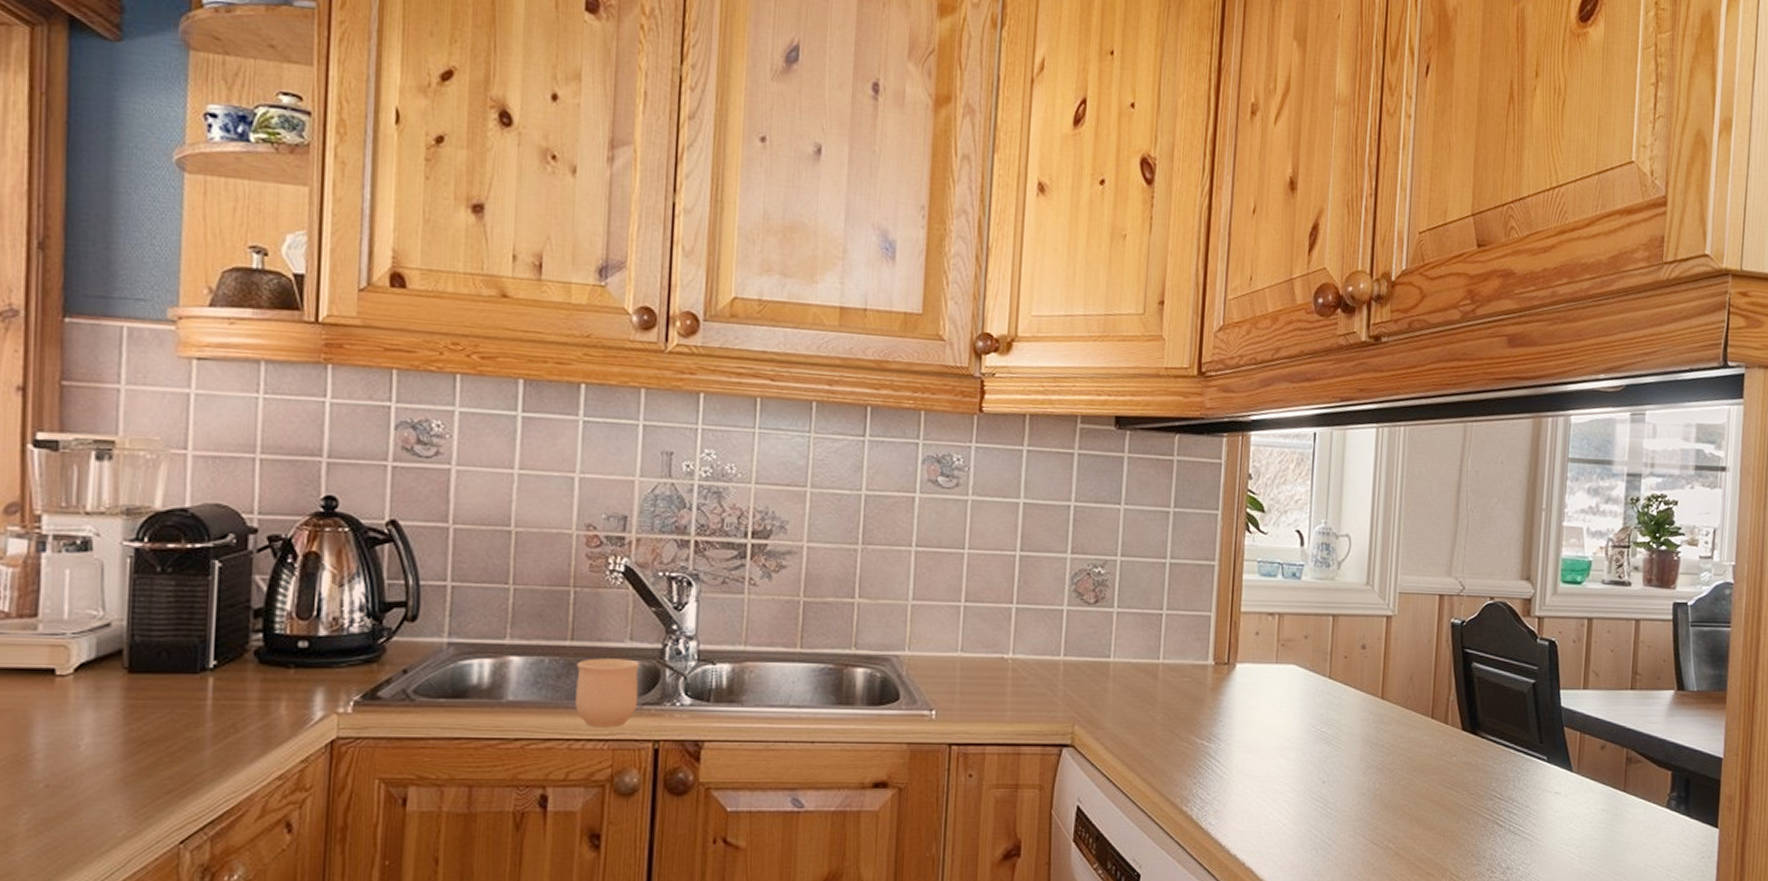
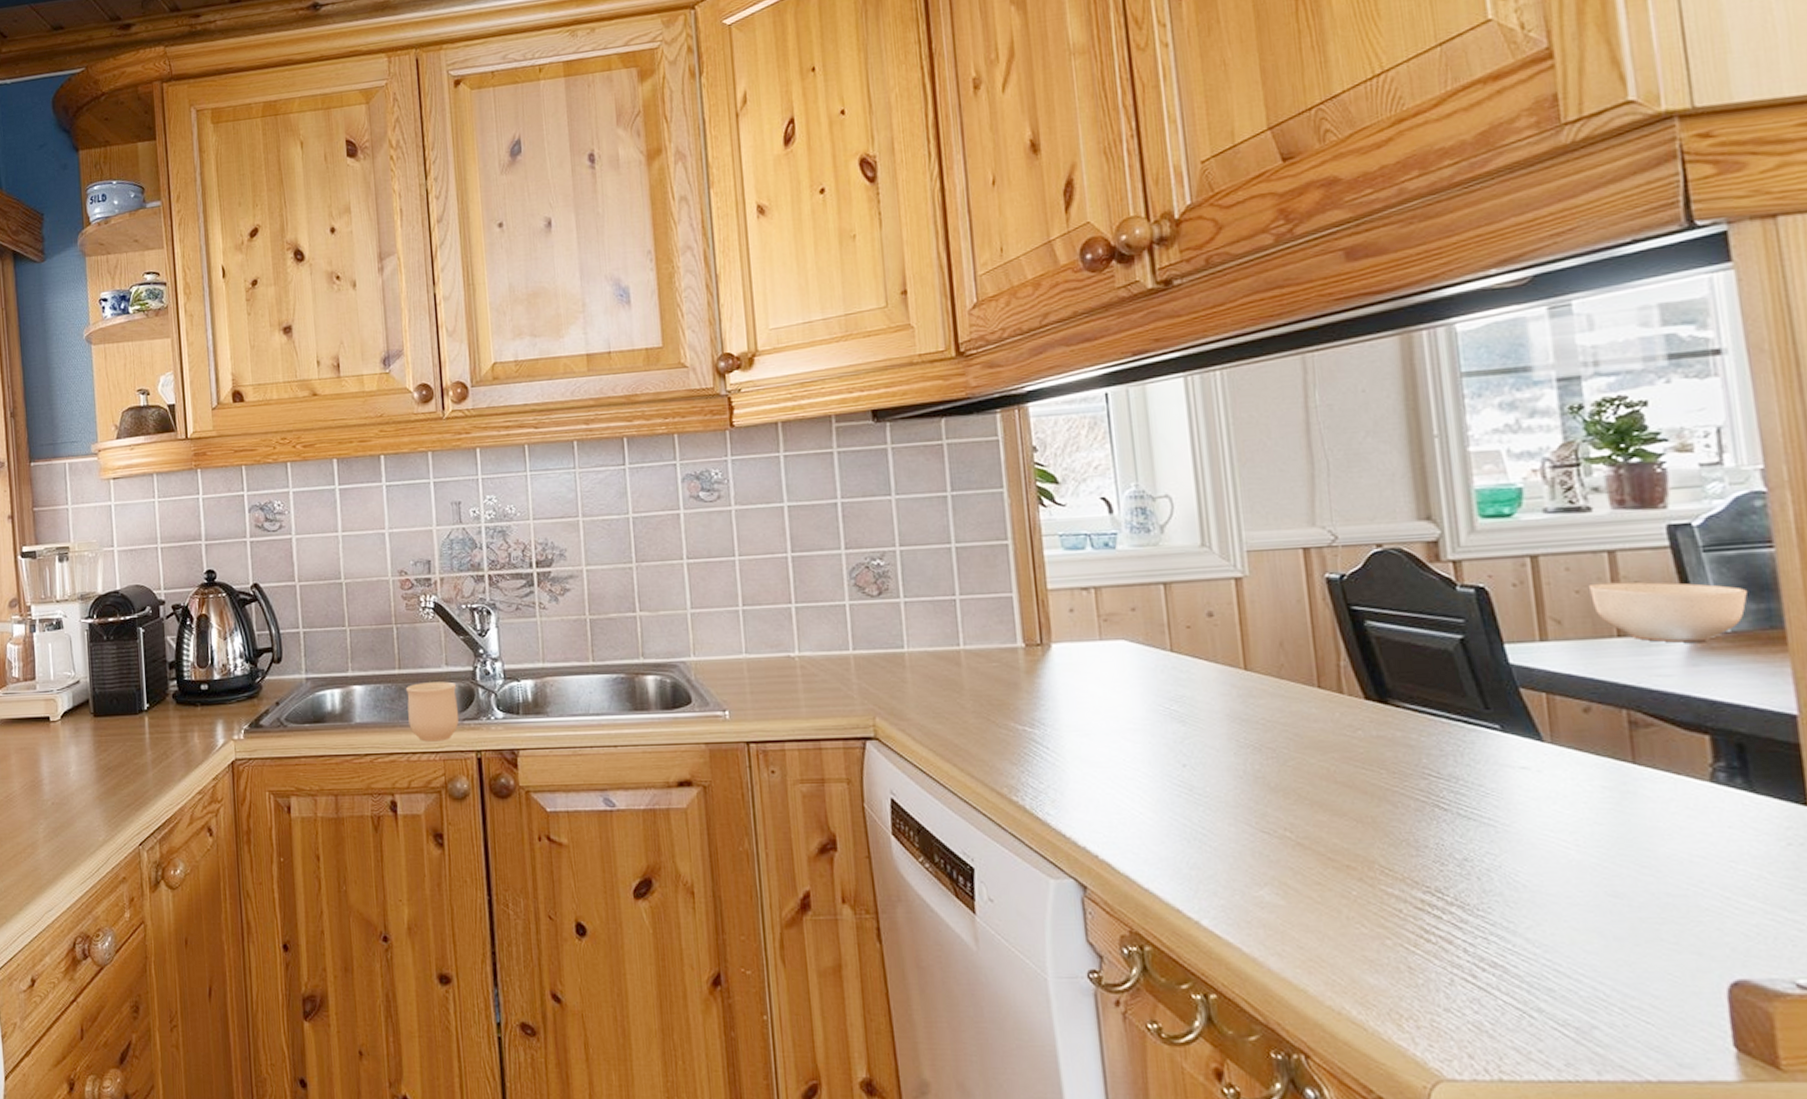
bowl: none [1619,645,1711,697] -> present [1588,581,1749,643]

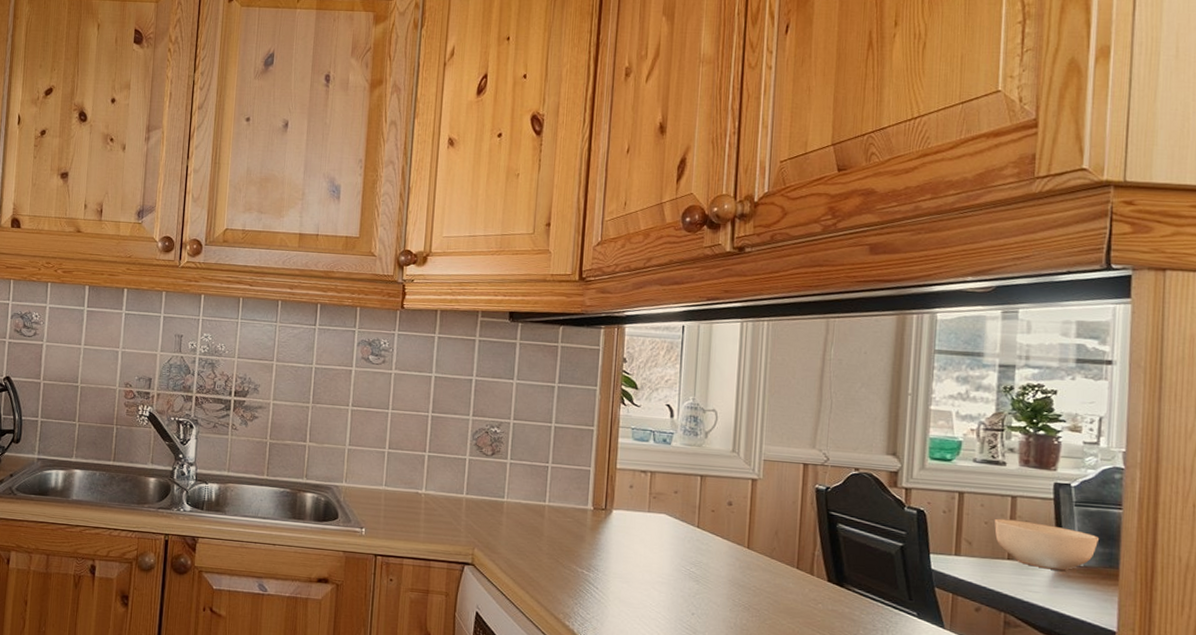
mug: present [406,681,460,742] -> none [115,474,158,523]

